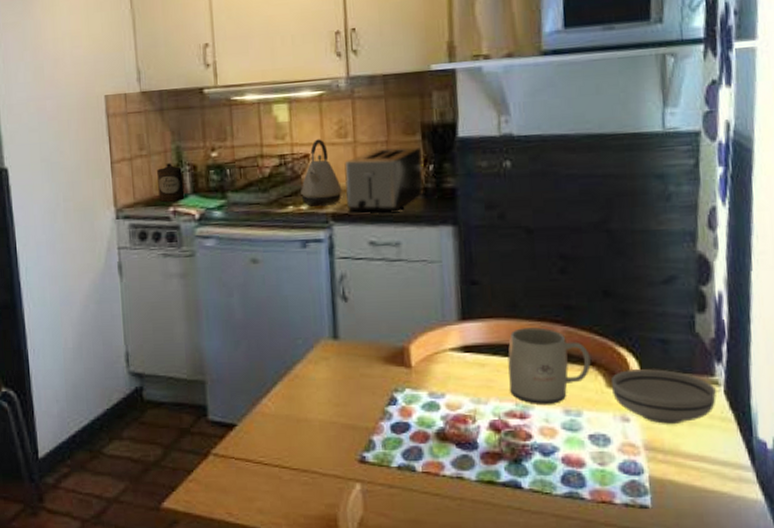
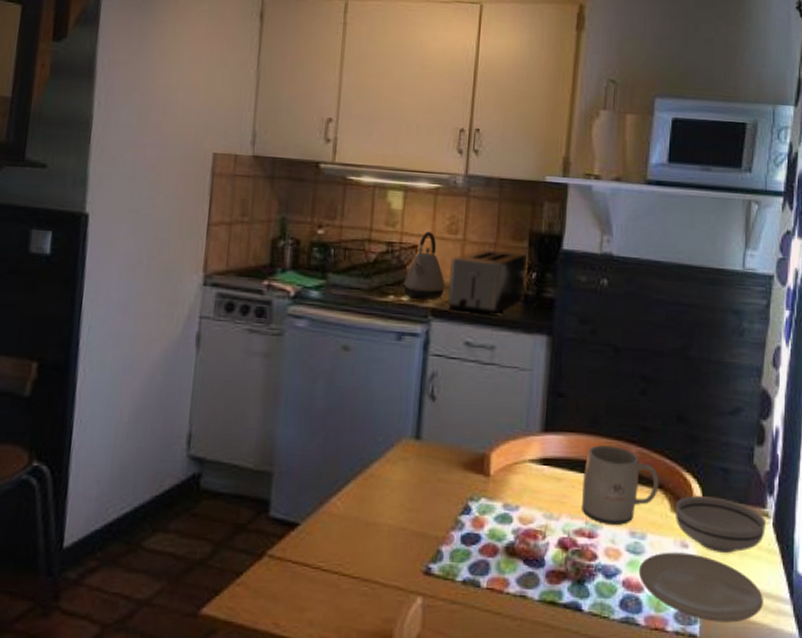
canister: present [157,163,185,202] -> none [254,234,284,275]
plate: none [577,426,721,493] -> present [638,552,763,623]

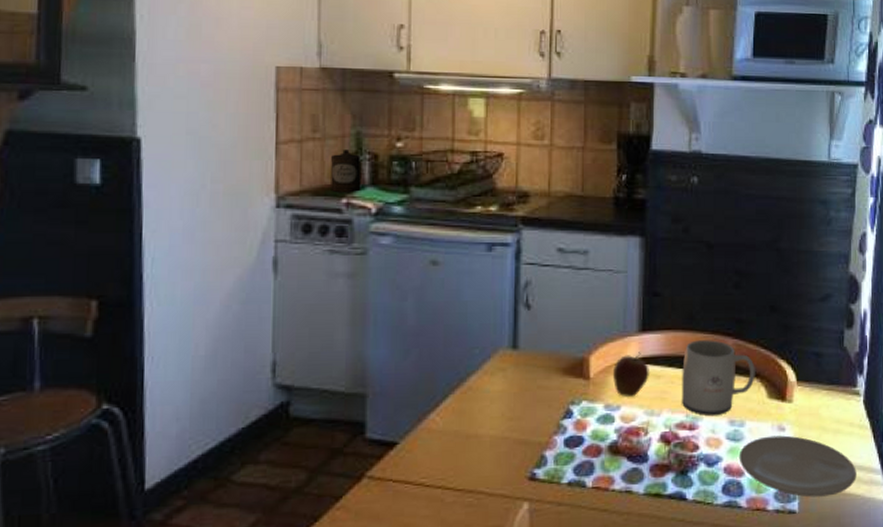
canister: none [254,234,284,275] -> present [331,149,362,192]
kettle: present [404,231,445,300] -> none [491,139,534,208]
toaster: present [448,249,527,315] -> none [537,153,617,219]
fruit: none [512,452,551,497] -> present [612,352,651,396]
bowl: present [675,496,767,553] -> none [771,380,858,433]

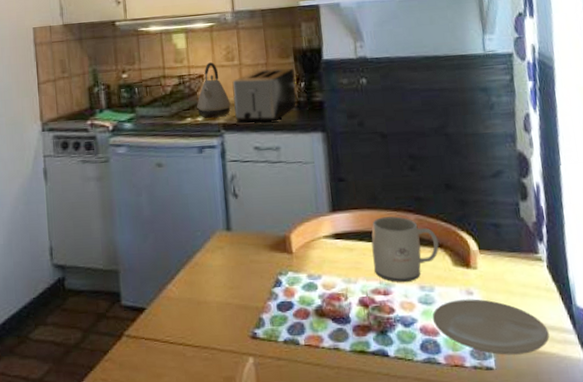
canister: present [331,149,362,192] -> none [77,83,100,116]
kettle: none [491,139,534,208] -> present [197,62,231,118]
toaster: none [537,153,617,219] -> present [232,68,296,123]
fruit: present [612,352,651,396] -> none [311,229,344,267]

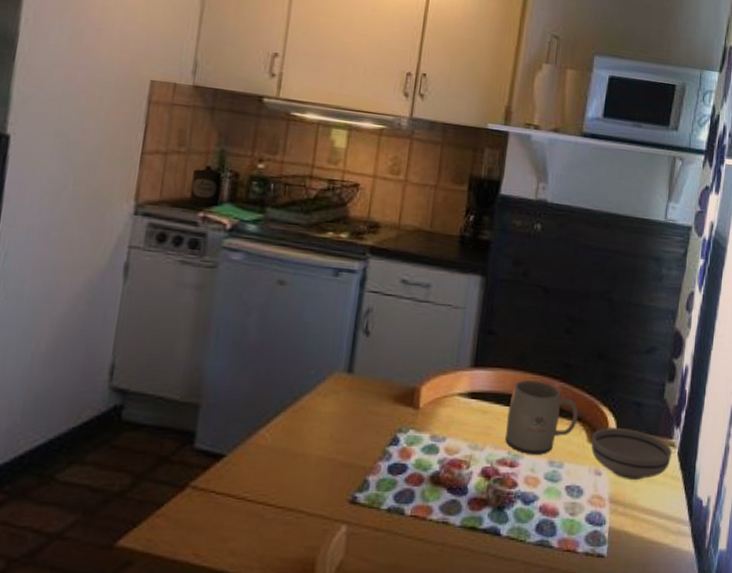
canister: none [77,83,100,116] -> present [189,165,222,207]
kettle: present [197,62,231,118] -> none [343,171,385,238]
toaster: present [232,68,296,123] -> none [387,190,466,255]
plate: present [432,299,550,355] -> none [554,479,666,543]
bowl: none [455,249,542,296] -> present [591,428,673,480]

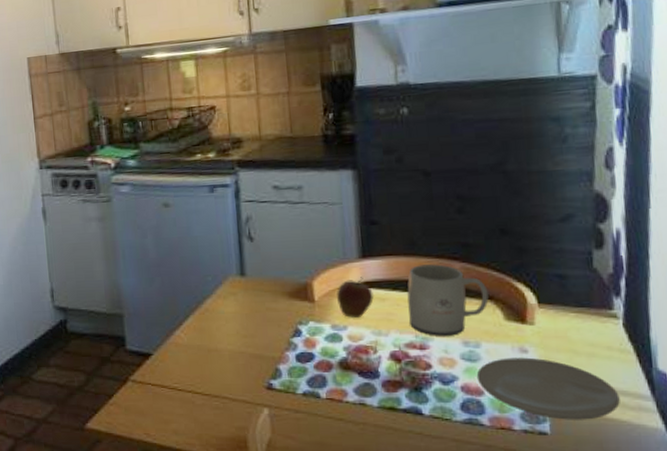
canister: present [189,165,222,207] -> none [76,117,101,153]
fruit: none [441,386,478,429] -> present [336,277,375,318]
plate: none [554,479,666,543] -> present [476,357,620,420]
bowl: present [591,428,673,480] -> none [508,303,616,355]

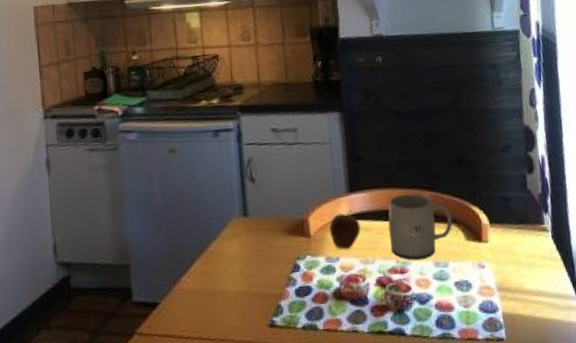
canister: none [76,117,101,153] -> present [83,66,109,102]
plate: present [476,357,620,420] -> none [446,272,555,325]

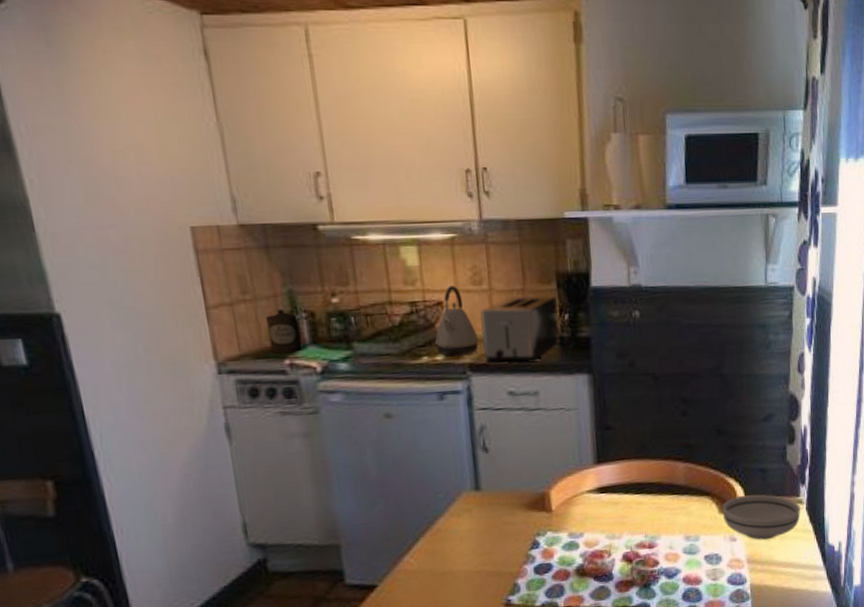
kettle: none [212,42,247,100] -> present [435,285,479,357]
toaster: none [248,47,313,104] -> present [480,295,559,362]
fruit: present [329,210,362,249] -> none [572,482,609,524]
mug: present [388,194,453,260] -> none [638,465,707,534]
bowl: none [468,221,547,268] -> present [722,494,801,540]

